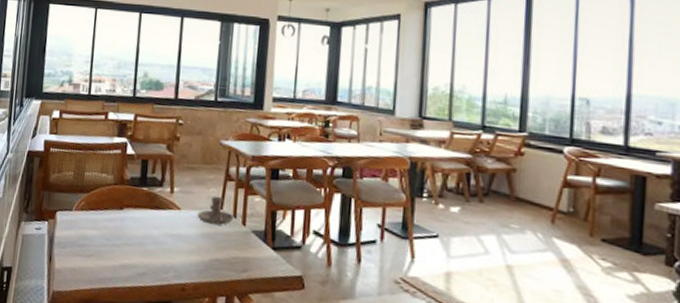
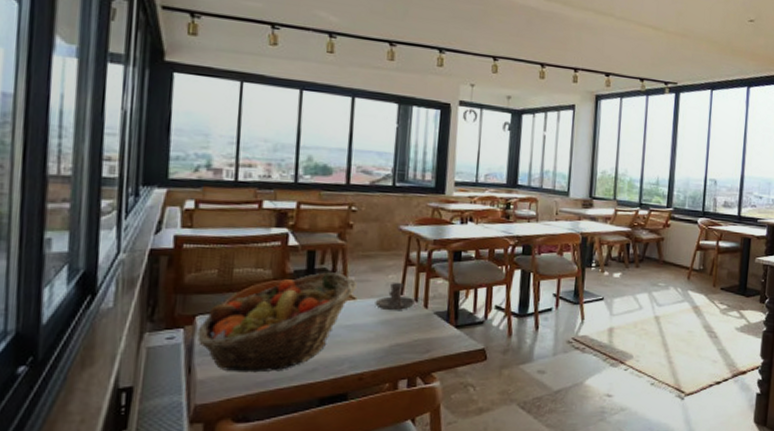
fruit basket: none [56,181,182,271] -> present [197,272,357,373]

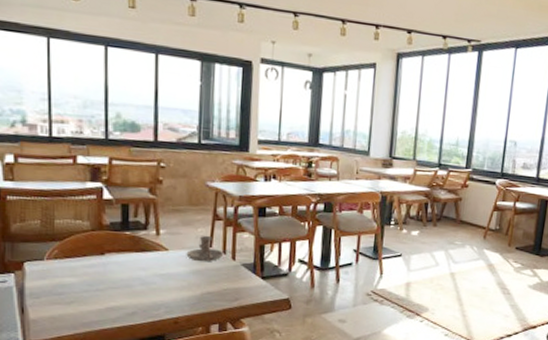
fruit basket: present [197,272,357,373] -> none [27,224,169,315]

